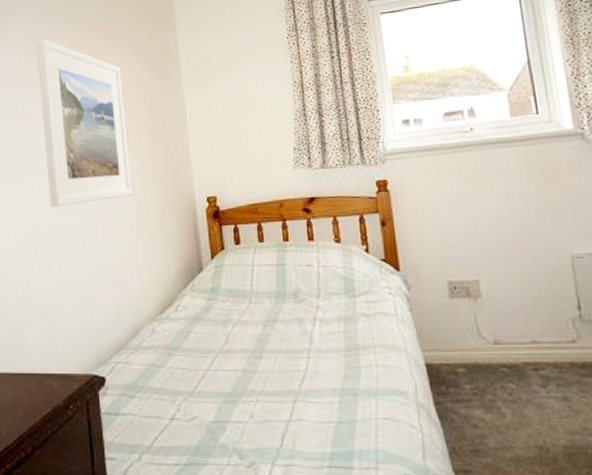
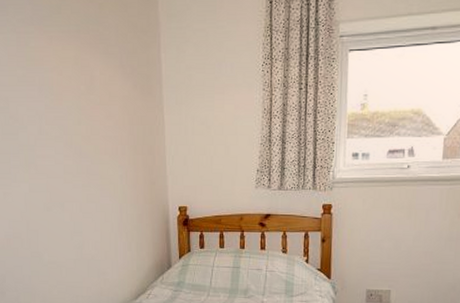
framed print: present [36,37,132,207] -> none [24,40,114,205]

